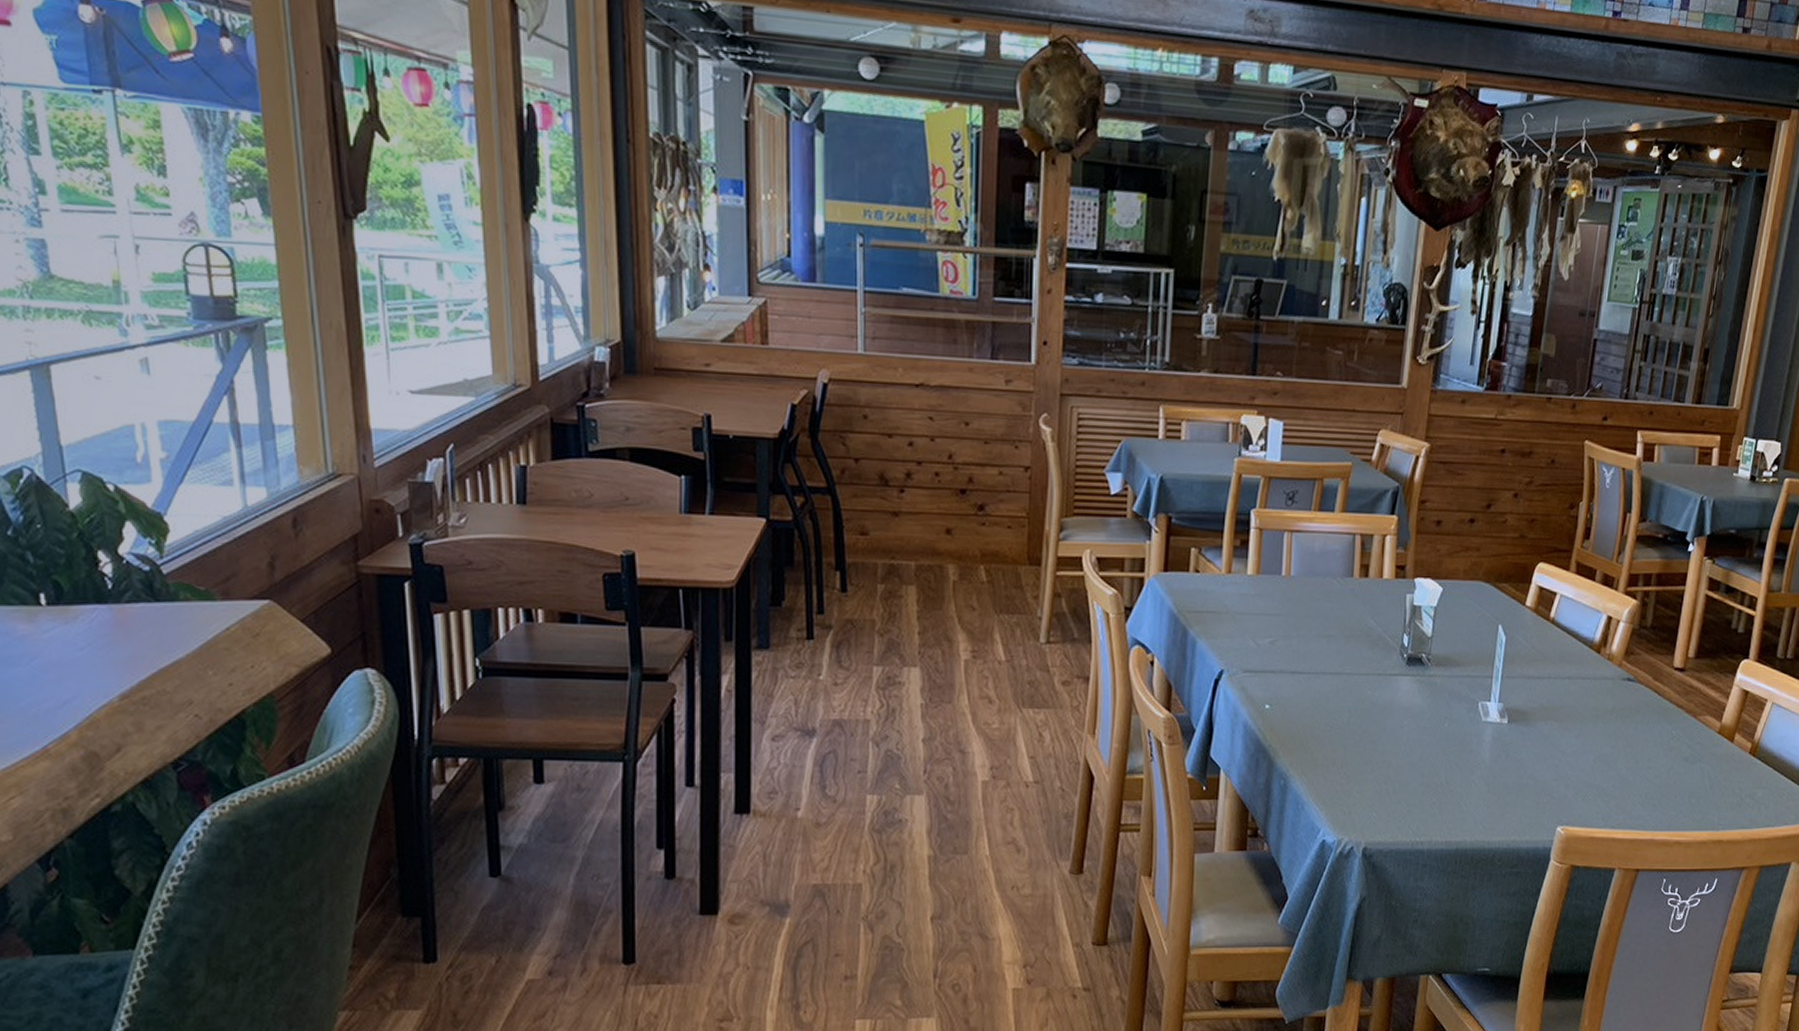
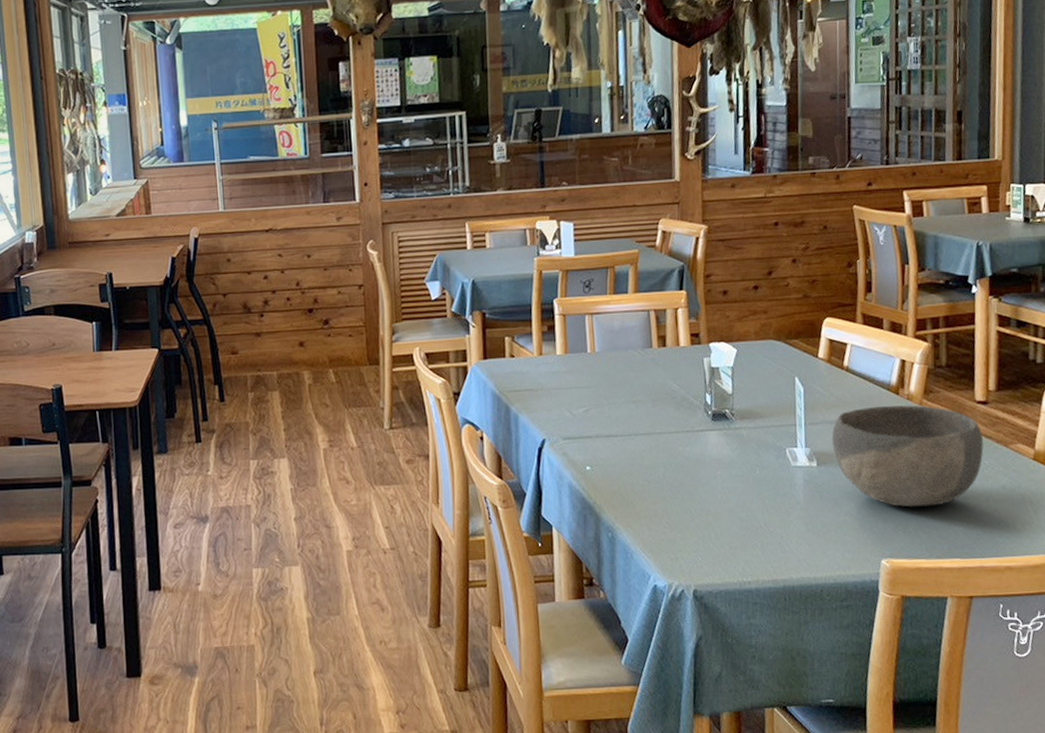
bowl: none [1526,664,1675,774] -> present [831,405,984,507]

